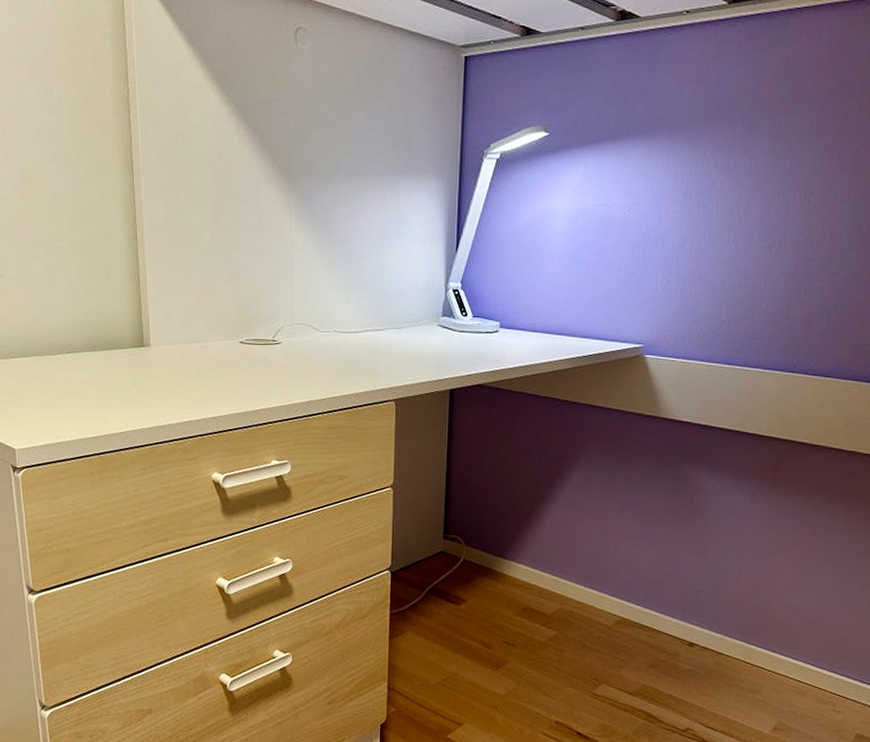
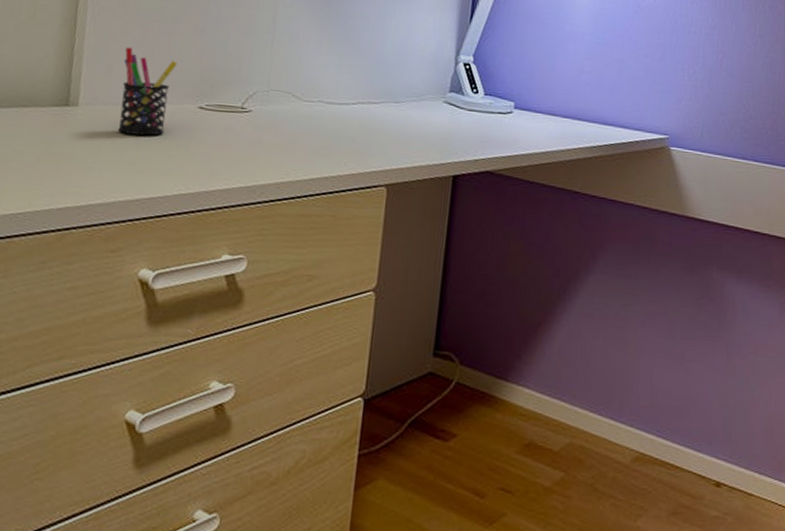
pen holder: none [179,295,219,368] -> present [117,47,177,136]

